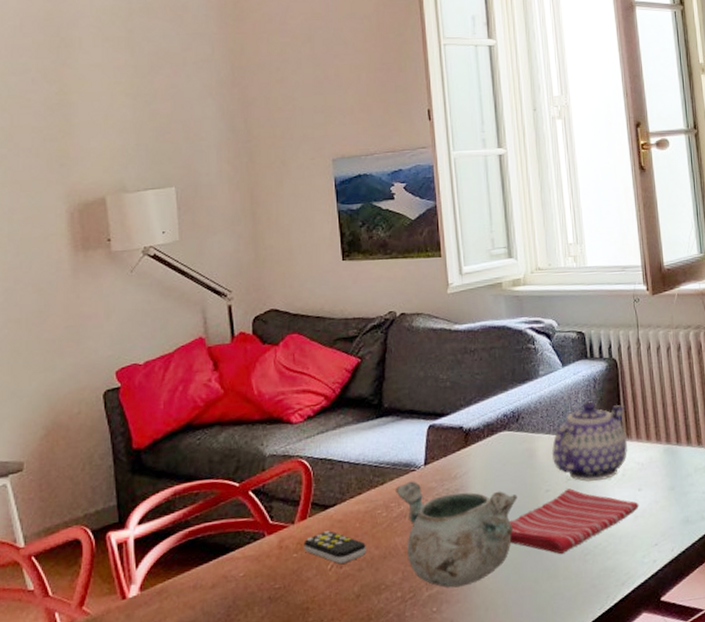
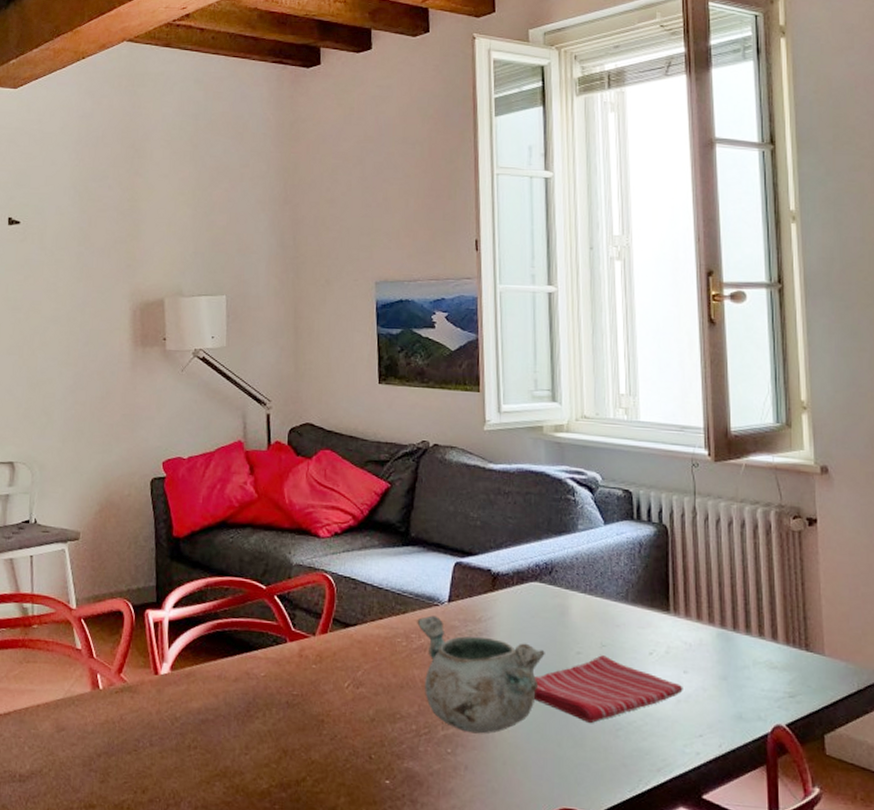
remote control: present [303,531,366,564] -> none [323,649,384,685]
teapot: present [551,401,627,482] -> none [586,566,674,653]

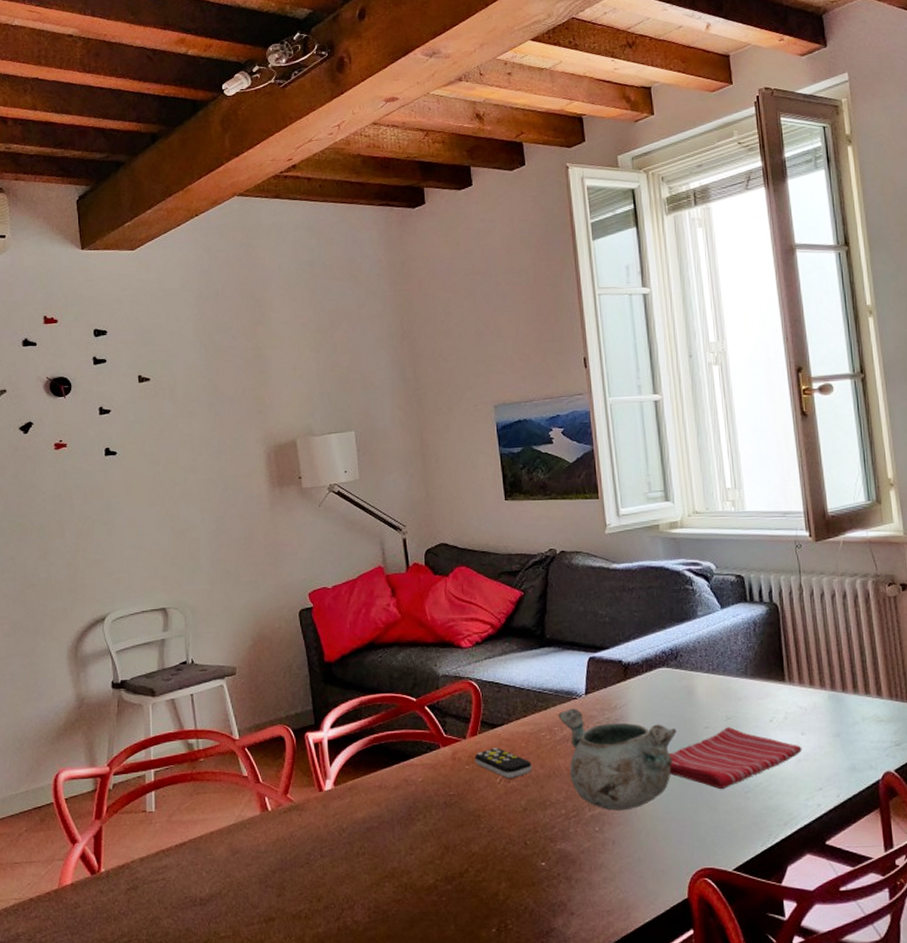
remote control: none [323,649,384,685] -> present [474,748,532,778]

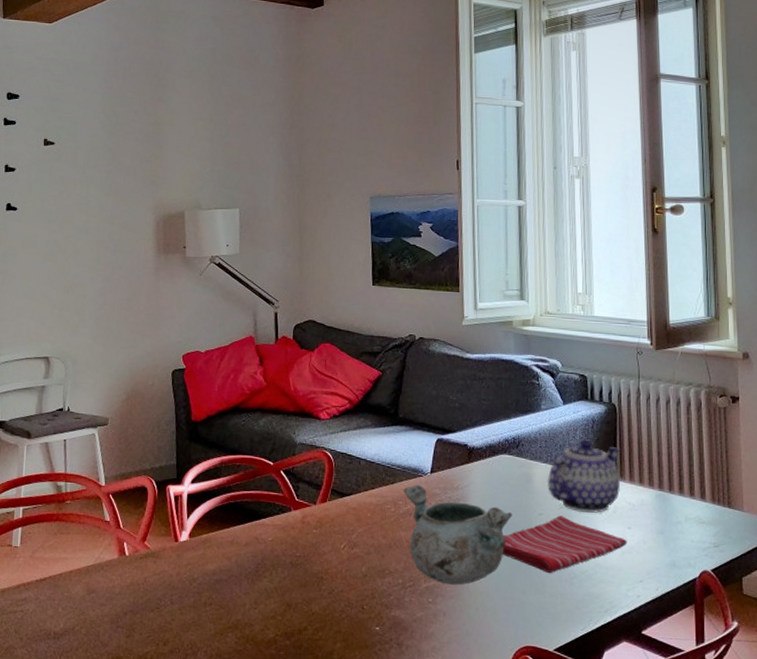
remote control: present [474,748,532,778] -> none [322,515,375,546]
teapot: none [710,644,790,721] -> present [547,439,621,513]

